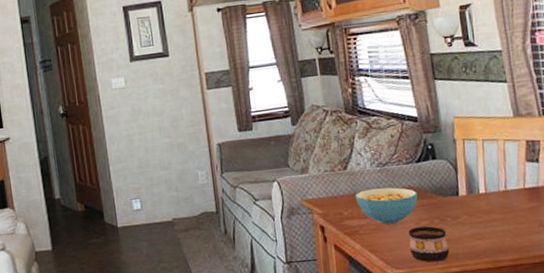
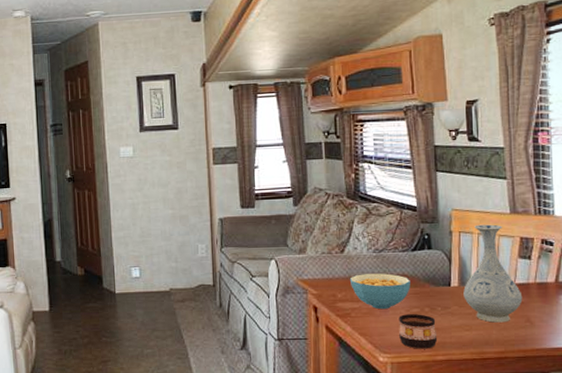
vase: none [472,129,534,230] -> present [463,224,523,323]

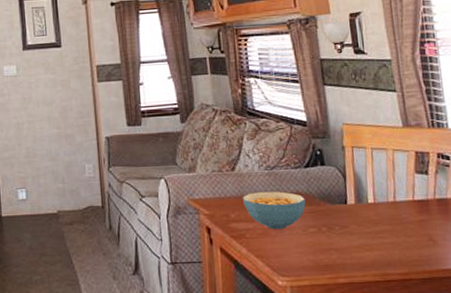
cup: present [399,314,438,349] -> none [295,234,338,272]
vase: present [463,224,523,323] -> none [360,138,423,242]

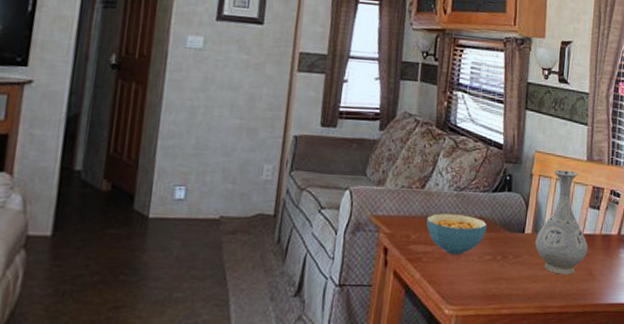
vase: none [360,138,423,242] -> present [535,169,588,275]

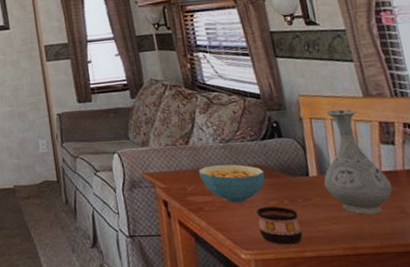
cup: none [468,261,506,301] -> present [256,207,303,245]

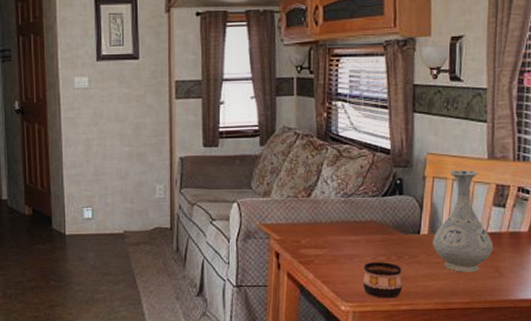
cereal bowl: present [198,164,265,203] -> none [315,219,378,257]

